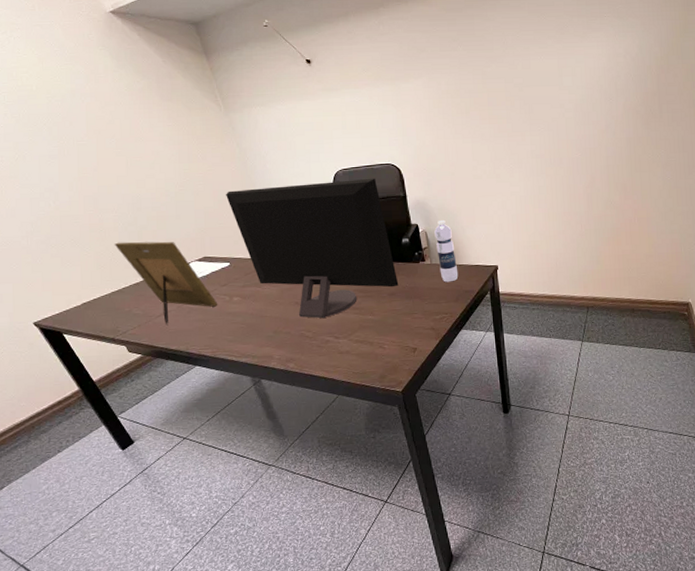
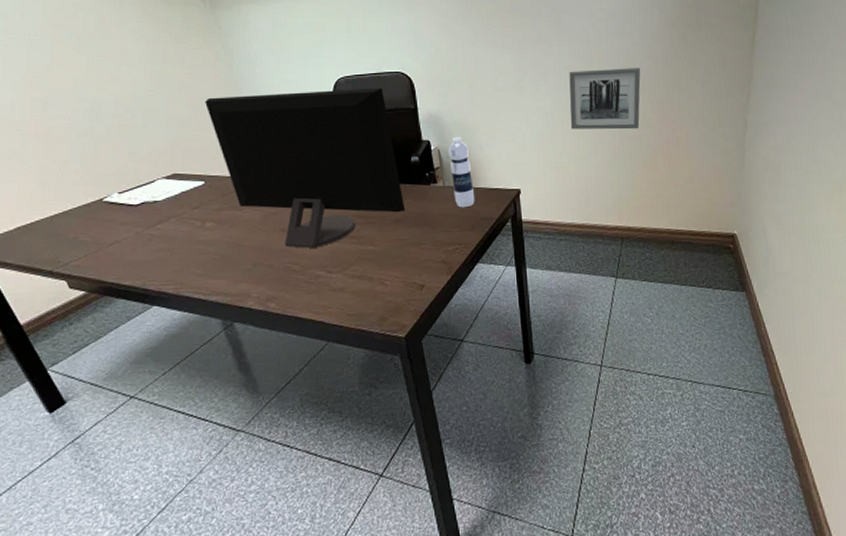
picture frame: present [114,241,218,325] -> none [63,154,187,255]
wall art: none [540,153,606,212] -> present [569,67,641,130]

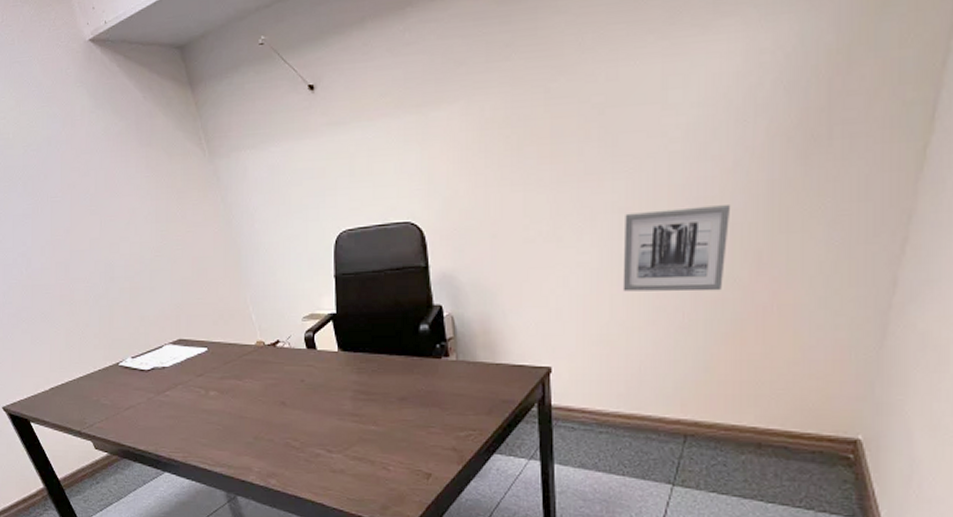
computer monitor: present [205,87,405,249] -> none [206,241,412,425]
water bottle: present [449,137,475,208] -> none [464,301,494,387]

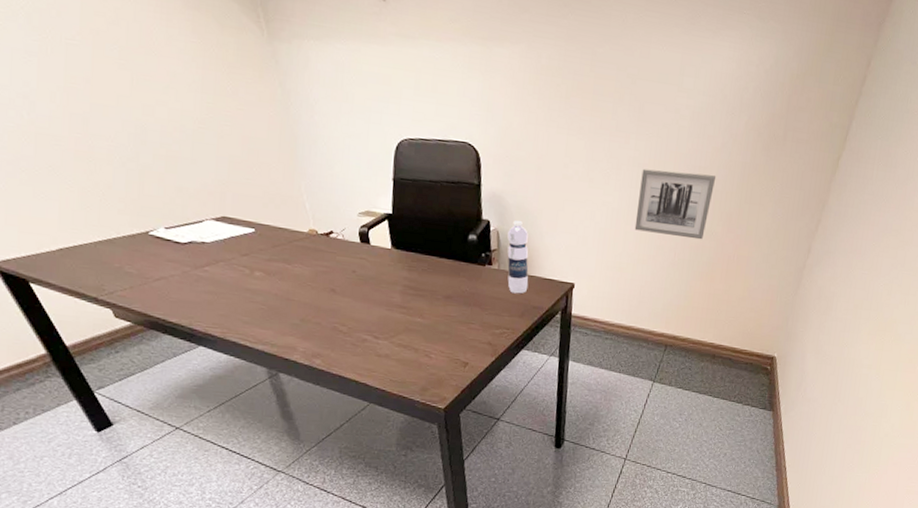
water bottle: none [464,301,494,387] -> present [507,220,529,294]

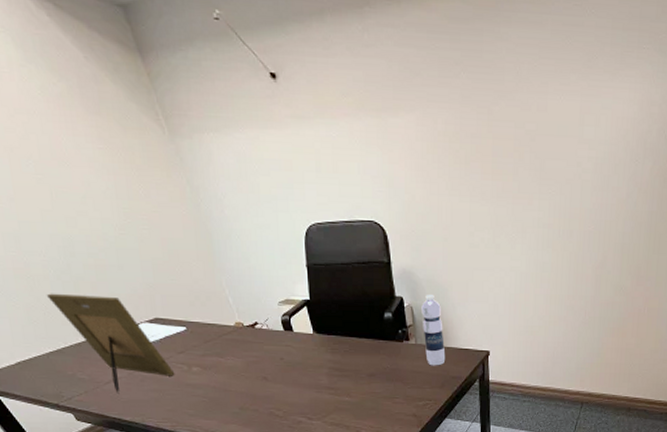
picture frame: none [106,179,235,291] -> present [46,293,175,393]
wall art: present [634,169,717,240] -> none [544,227,623,296]

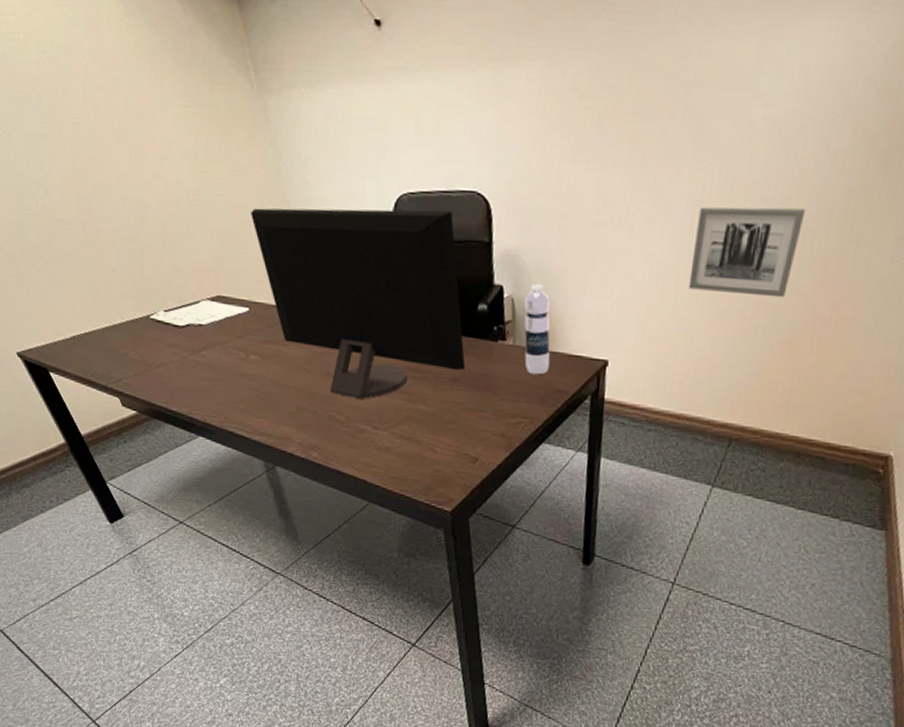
picture frame: present [46,293,175,393] -> none [110,262,231,378]
computer monitor: none [177,237,379,397] -> present [251,208,466,400]
wall art: none [544,227,623,296] -> present [688,206,807,298]

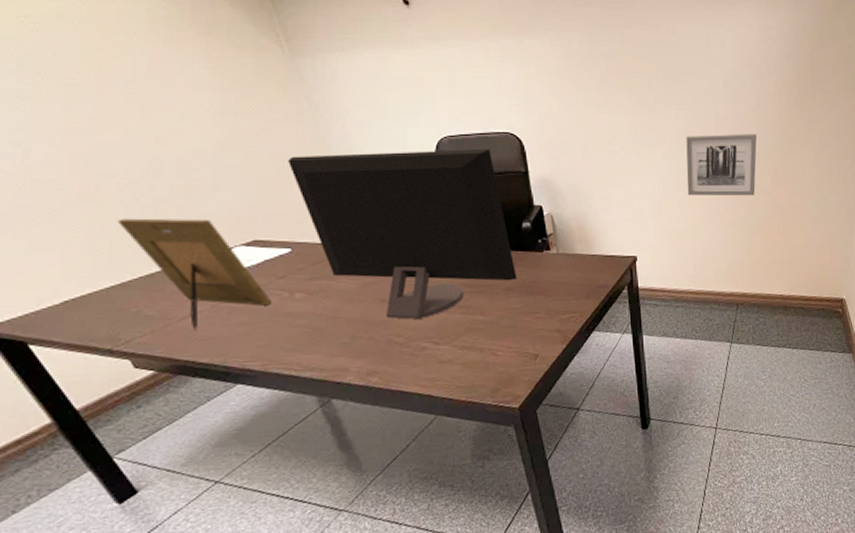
picture frame: none [110,262,231,378] -> present [117,218,272,330]
water bottle: present [524,284,551,375] -> none [562,202,590,276]

